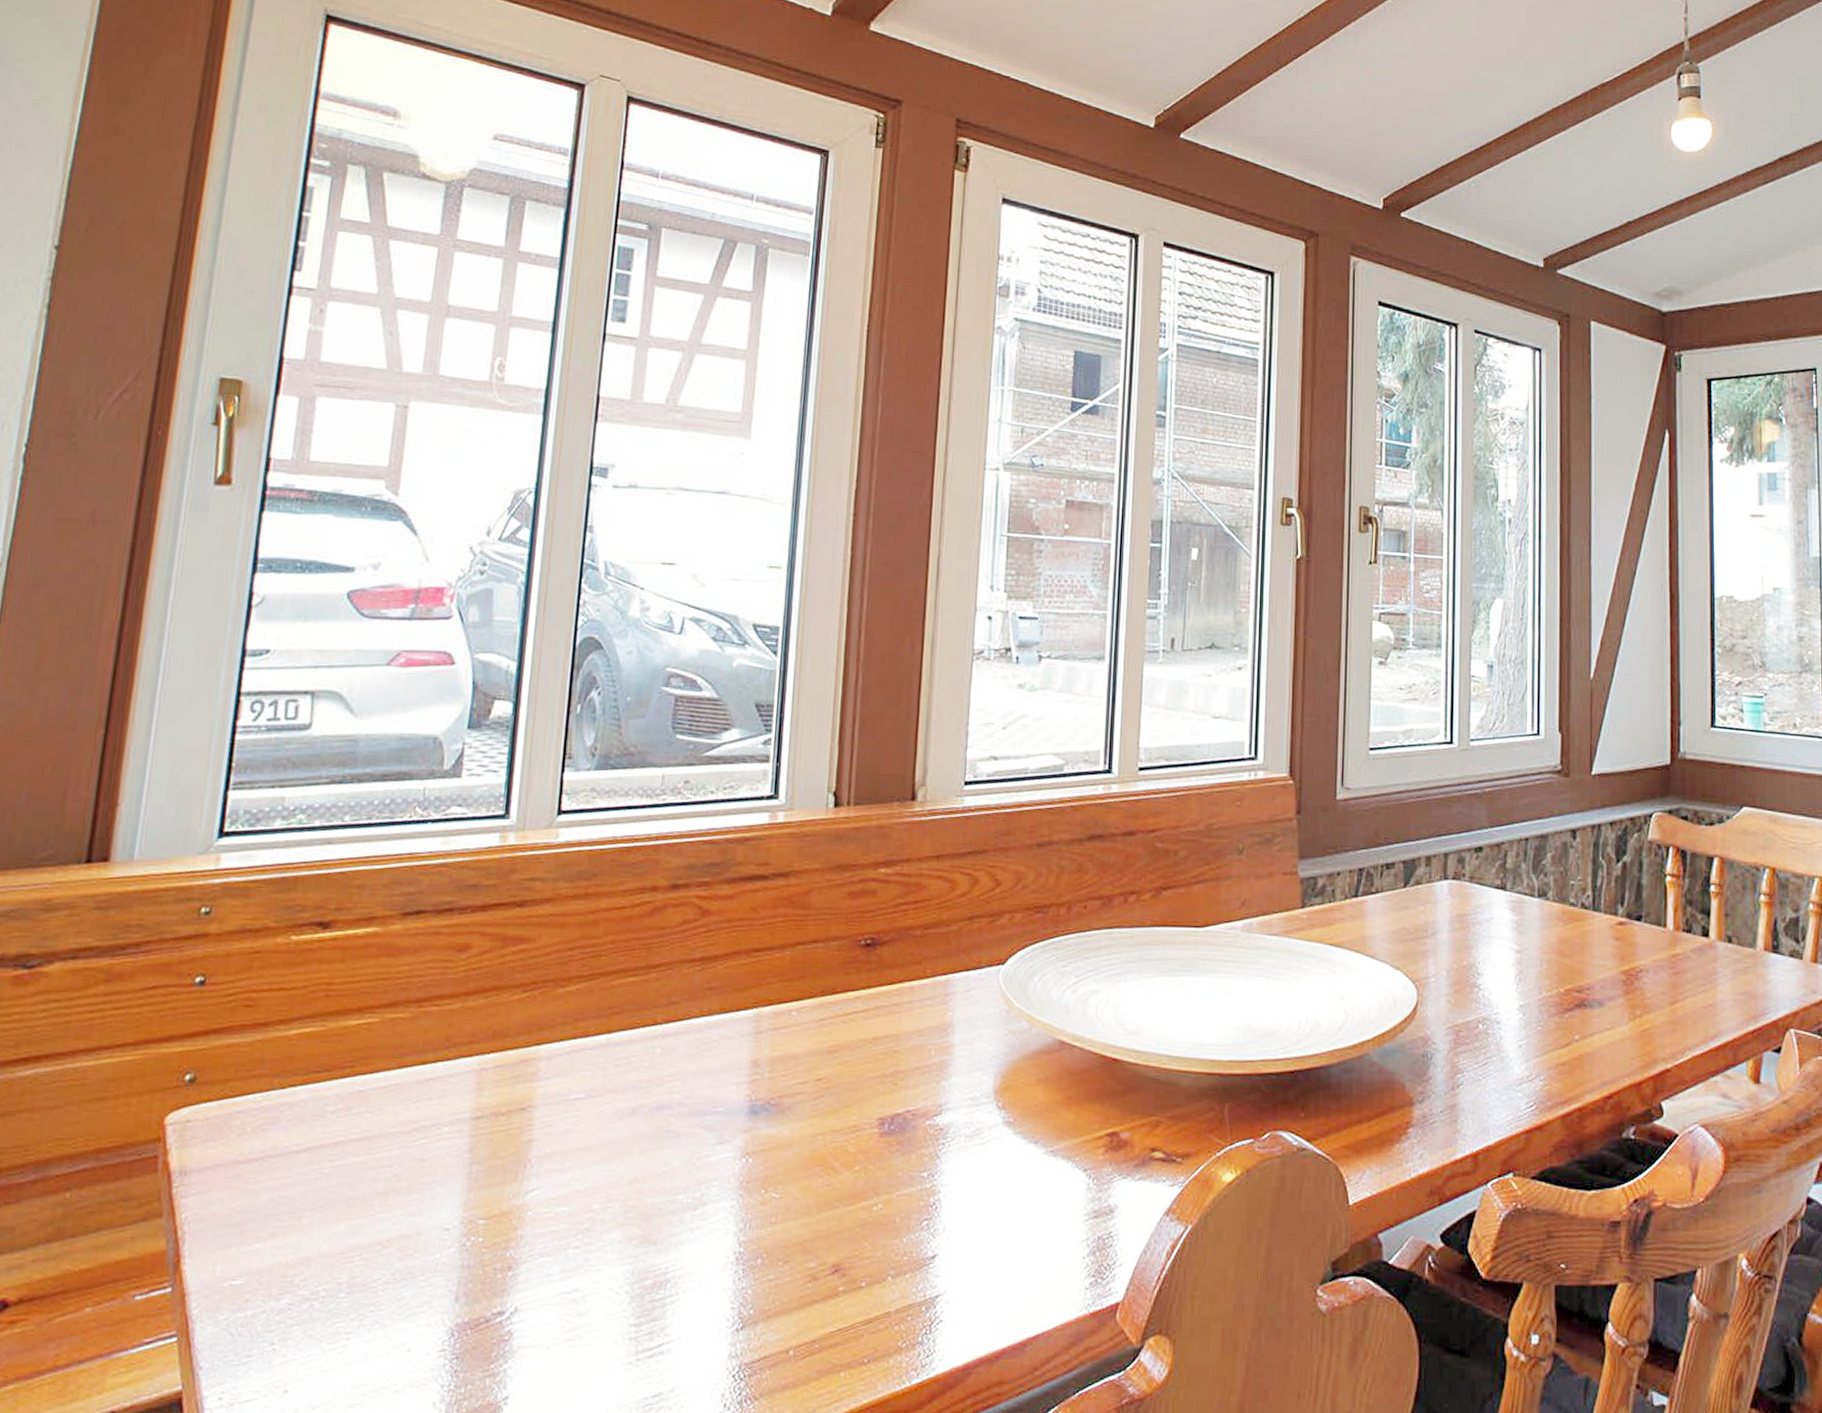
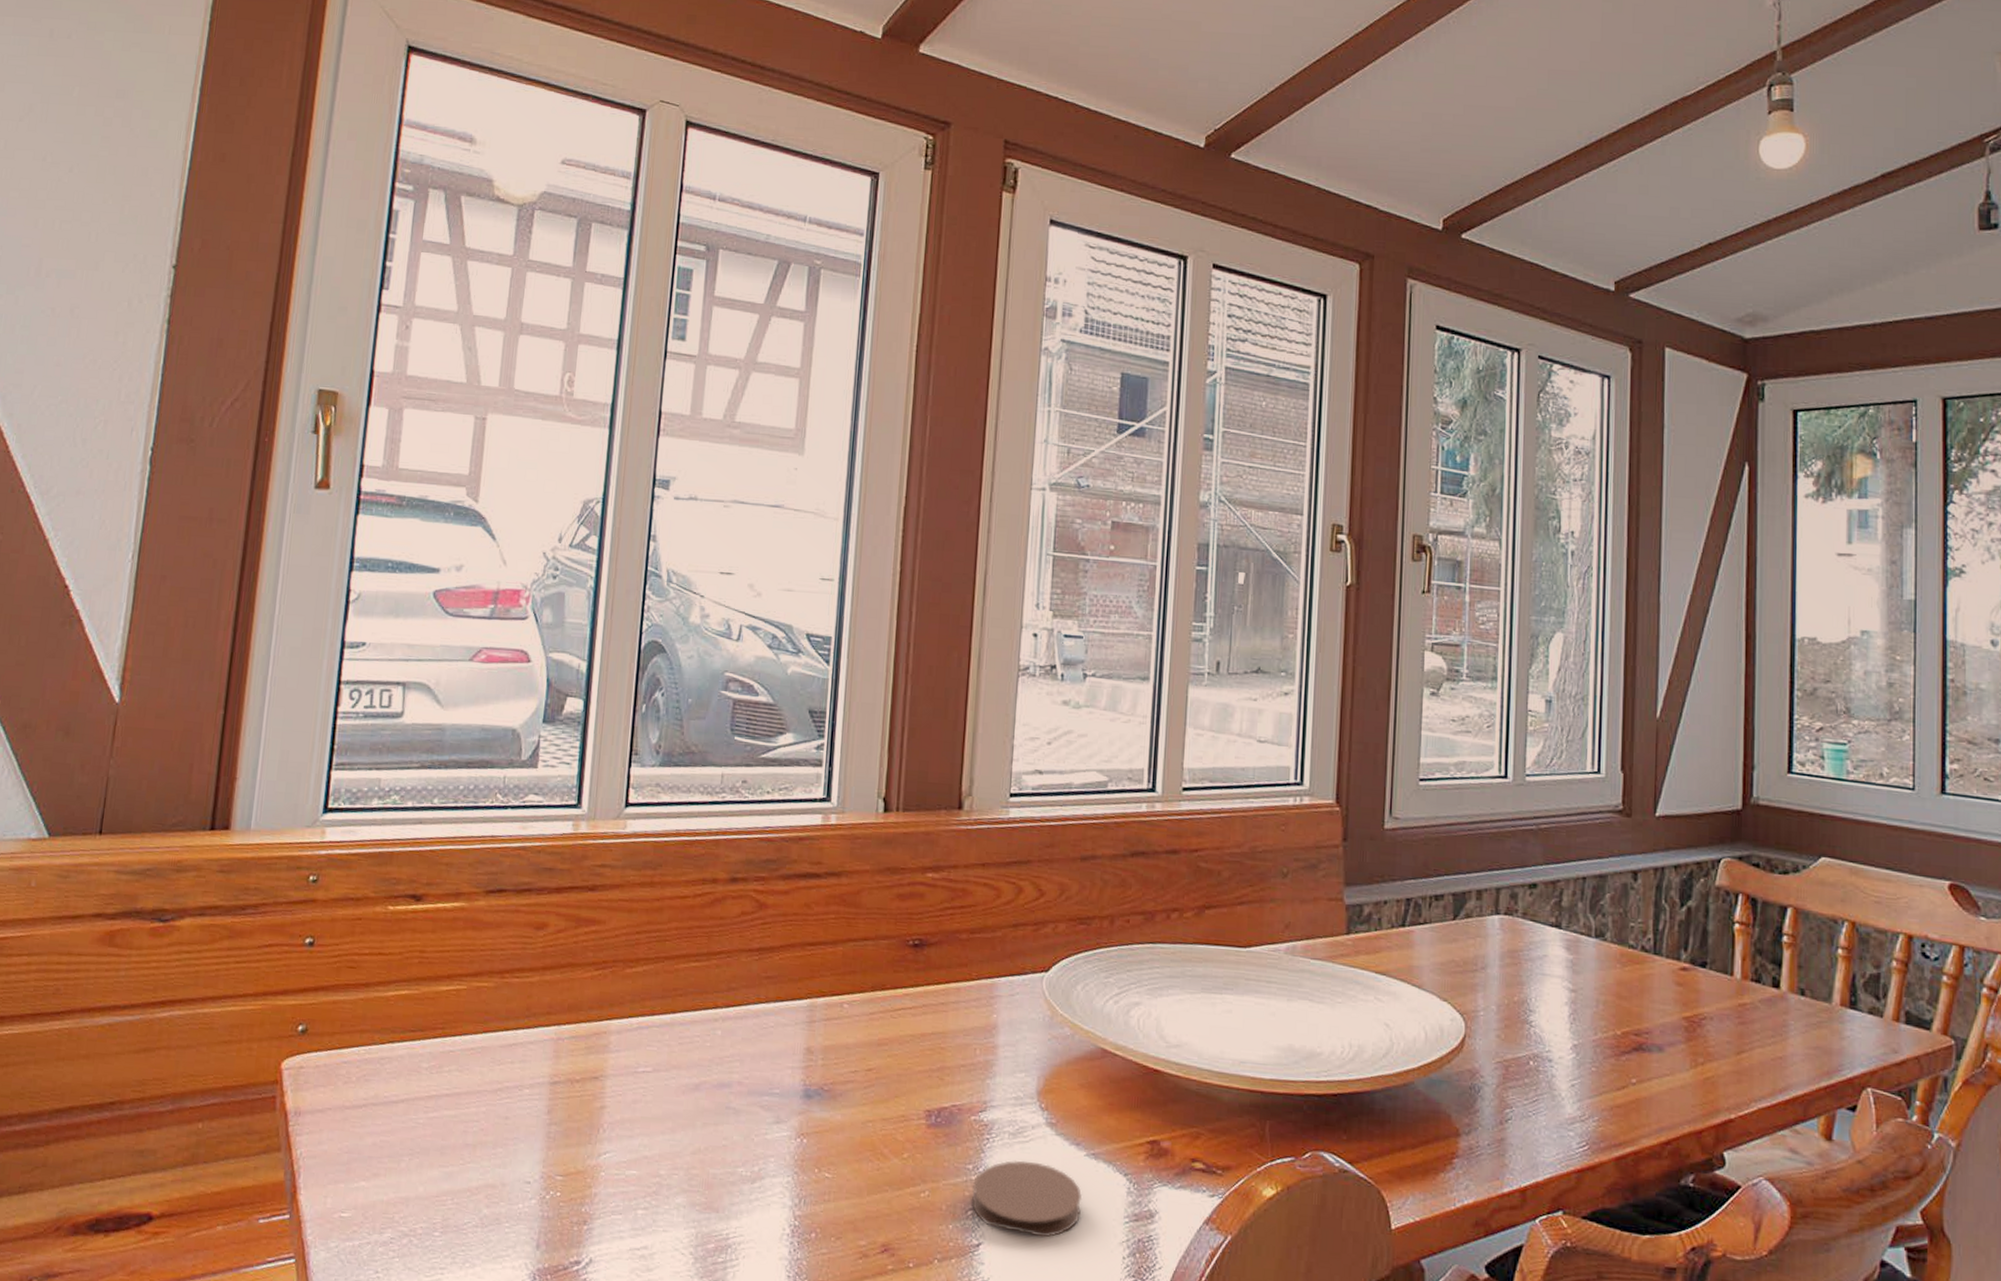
coaster: none [926,1163,1041,1243] -> present [971,1160,1082,1238]

